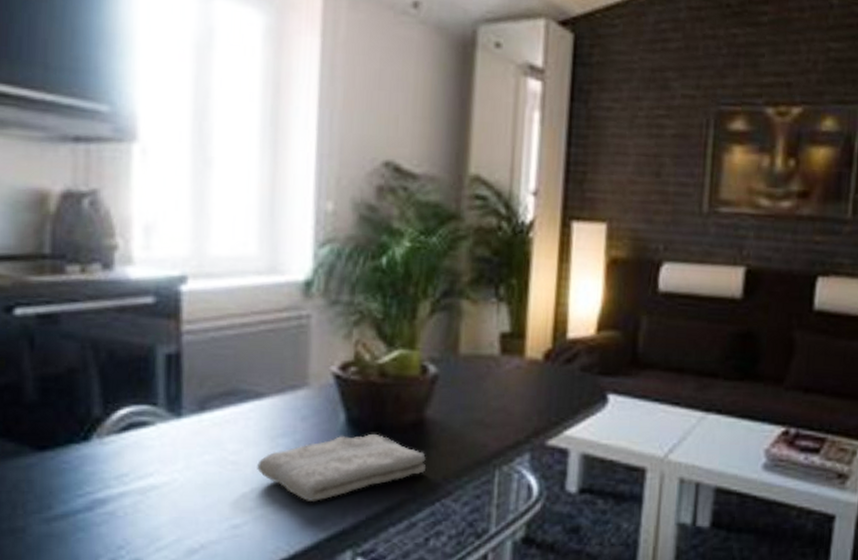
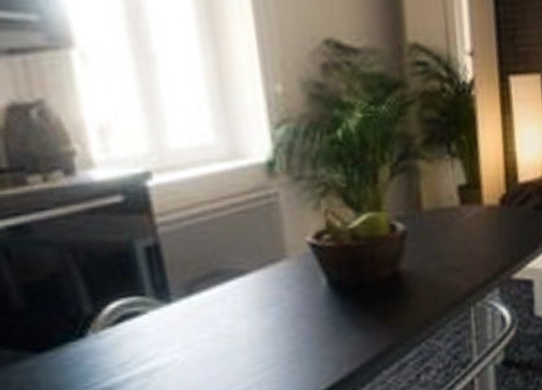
washcloth: present [257,433,426,501] -> none [251,291,407,360]

